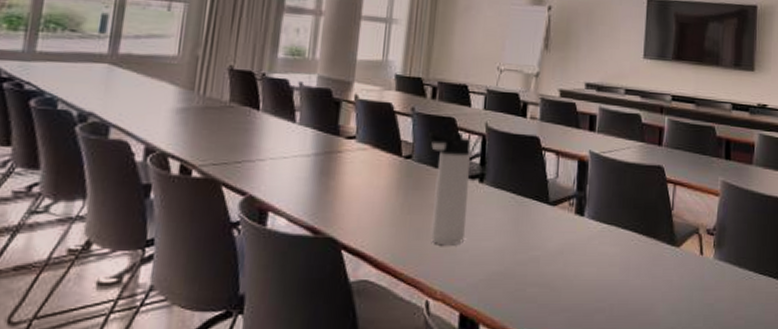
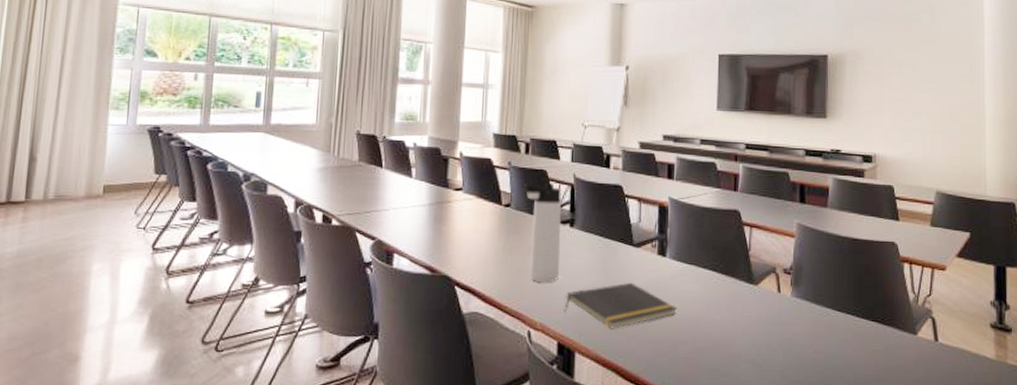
notepad: none [468,244,594,297] -> present [564,282,677,329]

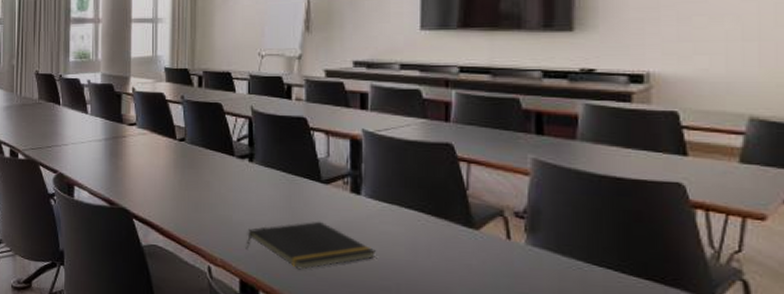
thermos bottle: present [524,183,561,282] -> none [199,116,240,218]

